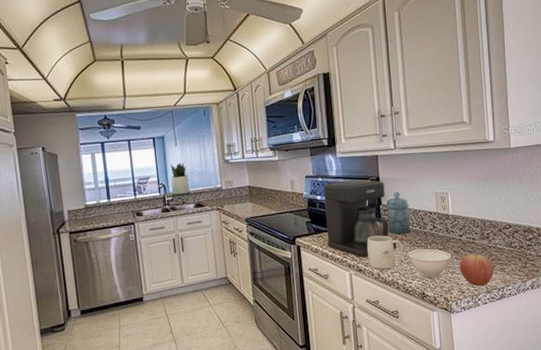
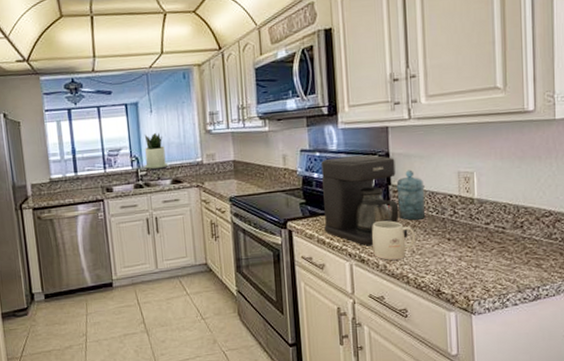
bowl: present [407,248,451,279] -> none [421,238,475,273]
fruit: present [459,253,494,286] -> none [484,245,528,284]

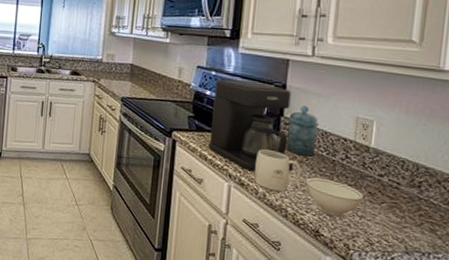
planter: present [144,132,169,170] -> none [49,25,71,60]
bowl: none [421,238,475,273] -> present [305,177,363,218]

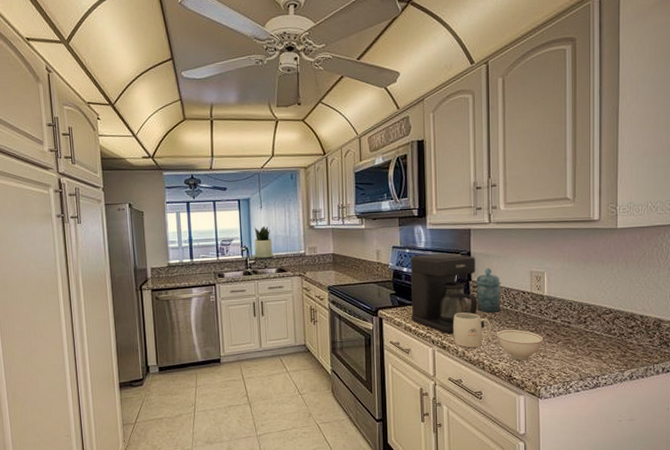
planter: none [49,25,71,60] -> present [253,225,275,259]

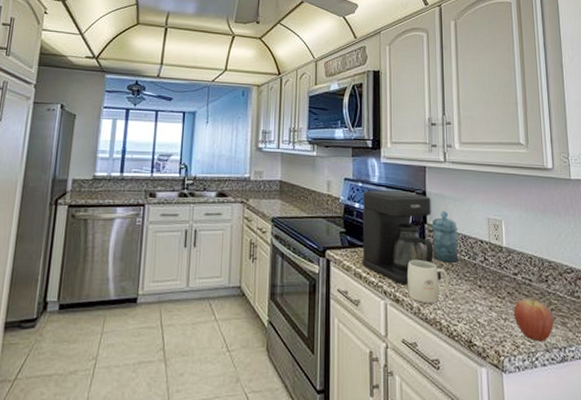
planter: present [253,225,275,259] -> none [192,143,216,180]
bowl: present [496,329,543,361] -> none [453,283,504,324]
fruit: none [551,338,590,373] -> present [513,299,554,342]

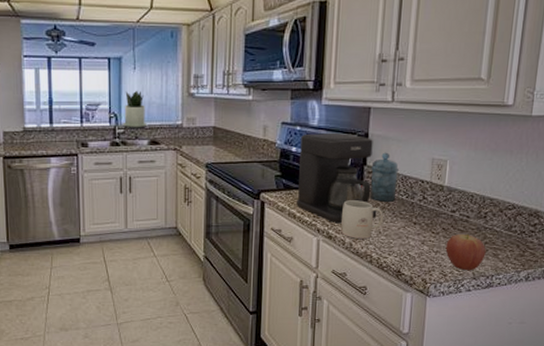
planter: none [192,143,216,180] -> present [123,90,148,128]

